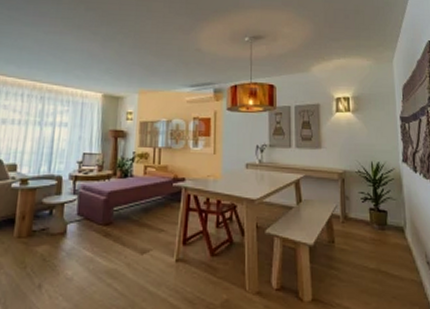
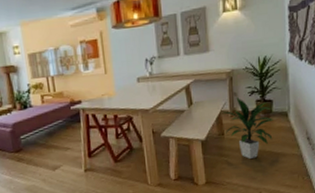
indoor plant: none [334,201,390,277] -> present [223,96,275,159]

